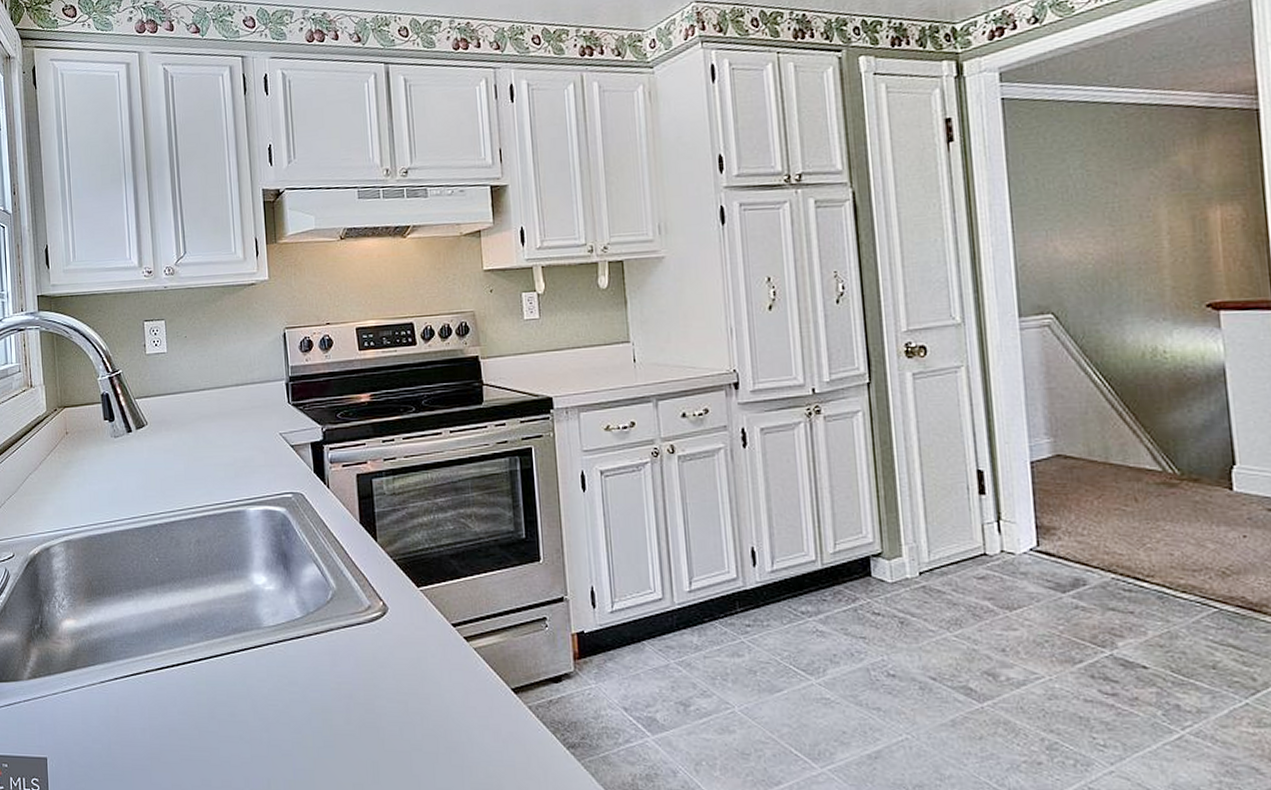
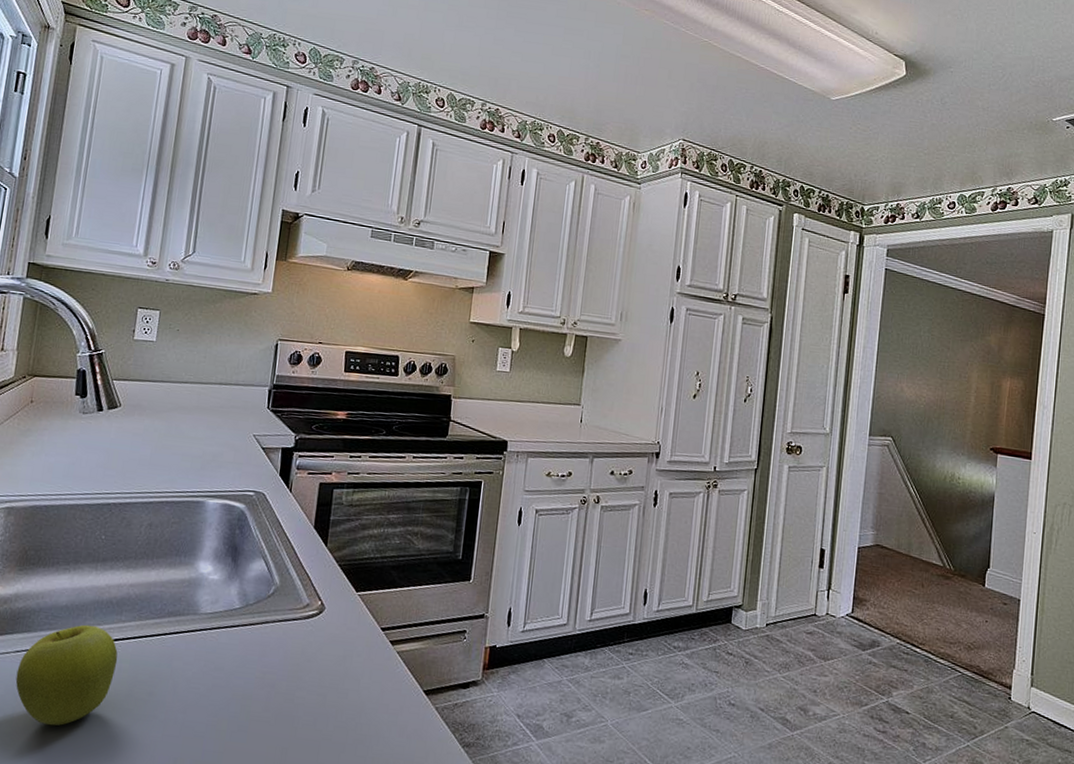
fruit: none [105,649,195,754] -> present [15,624,118,726]

